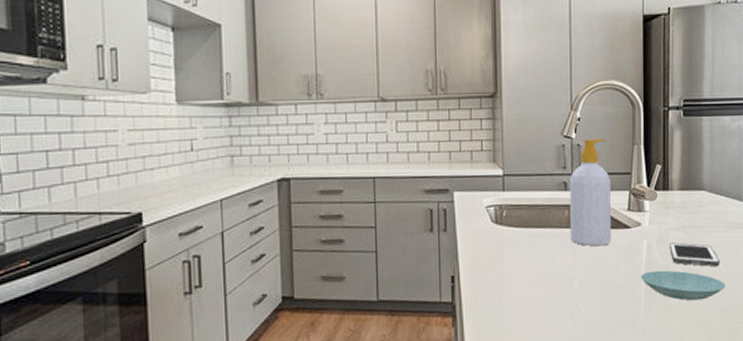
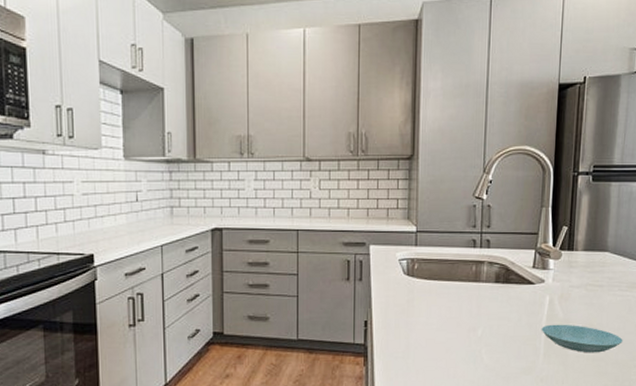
soap bottle: present [569,138,611,247] -> none [476,200,518,300]
cell phone: present [669,242,720,267] -> none [570,299,619,323]

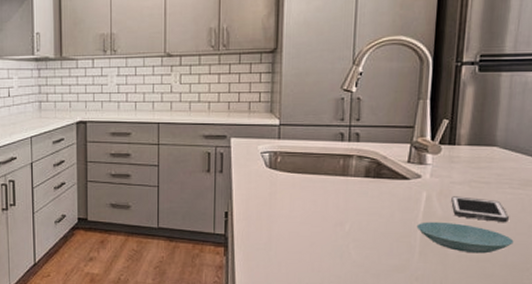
cell phone: none [570,299,619,323] -> present [451,196,509,222]

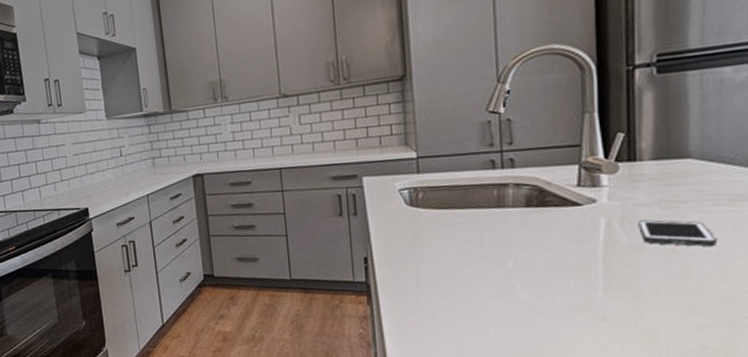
saucer: present [416,221,514,254] -> none [596,250,727,285]

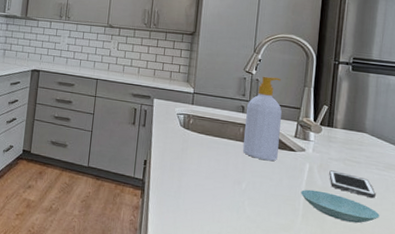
soap bottle: none [499,109,555,226] -> present [242,76,282,161]
saucer: none [596,250,727,285] -> present [300,189,380,223]

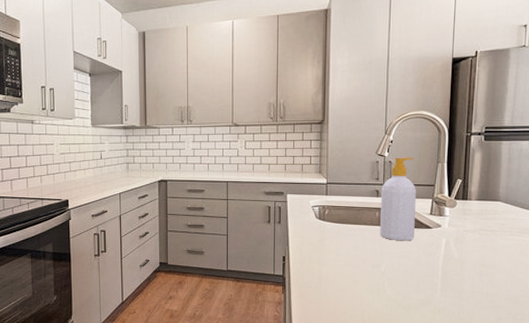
saucer: present [300,189,380,223] -> none [438,263,515,289]
cell phone: present [329,170,376,198] -> none [465,242,511,263]

